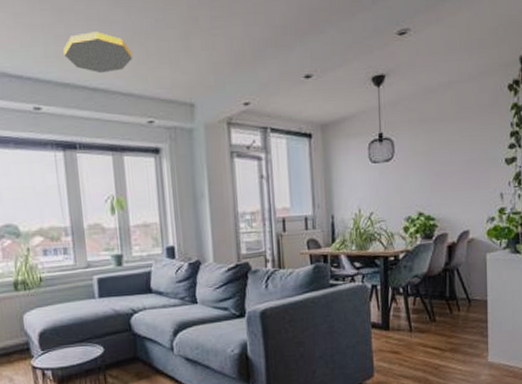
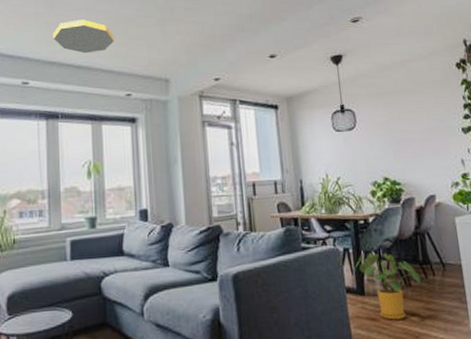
house plant: none [381,289,445,353] -> present [354,252,421,320]

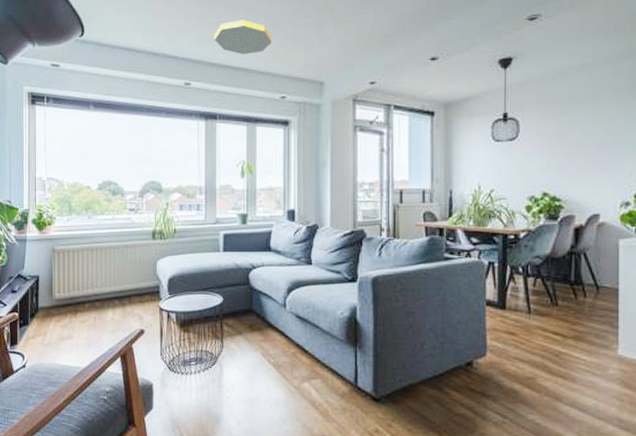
house plant: present [354,252,421,320] -> none [498,268,569,337]

